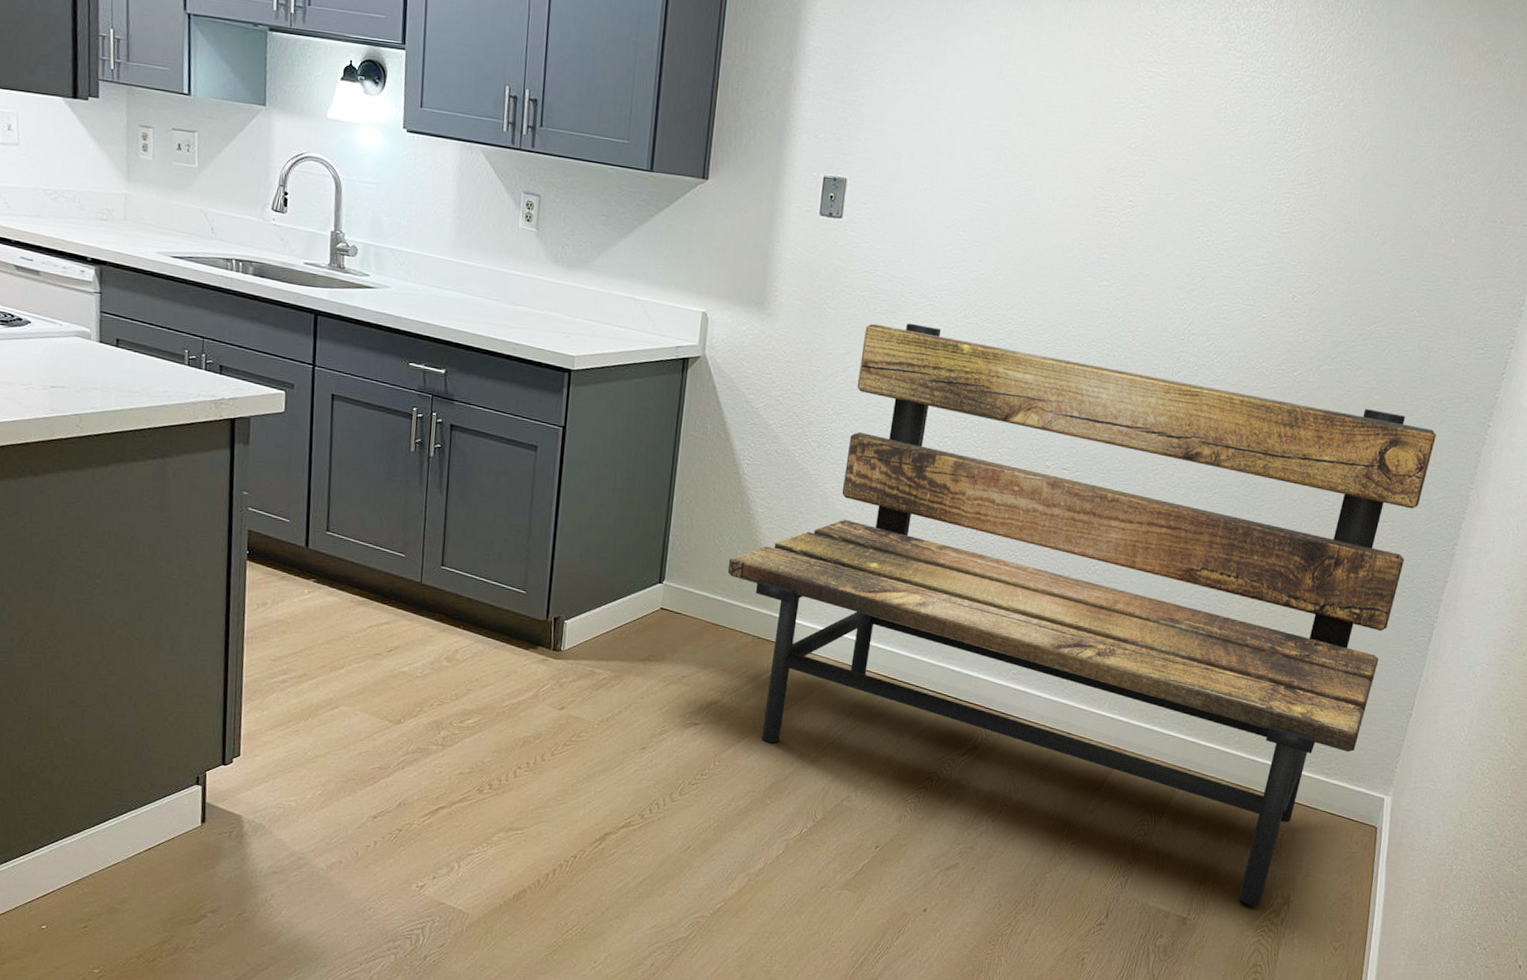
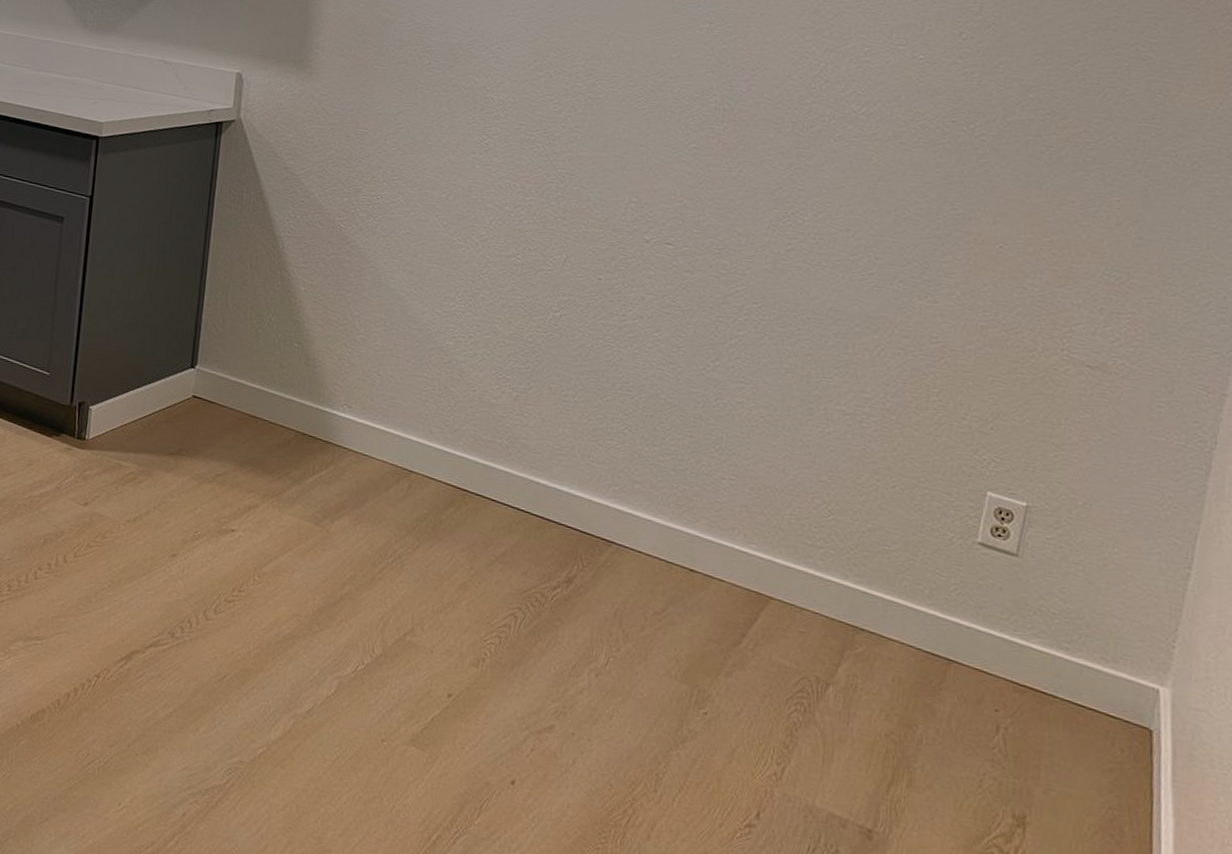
bench: present [727,323,1437,907] -> none [266,78,1188,825]

